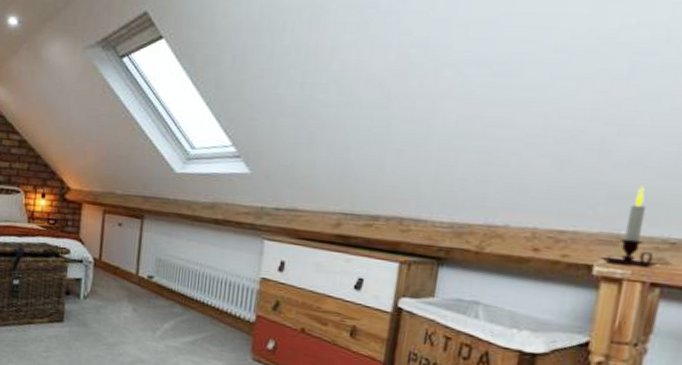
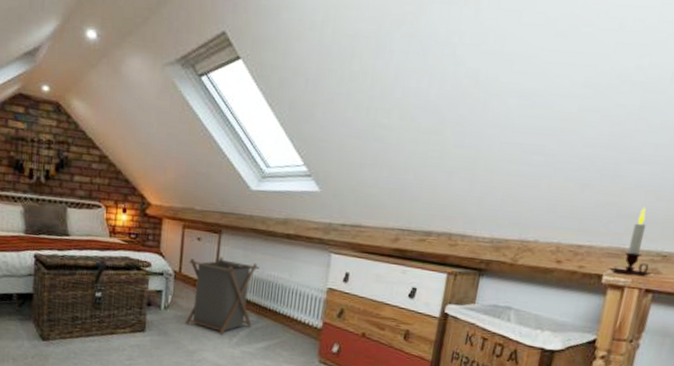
laundry basket: none [106,243,185,327] -> present [186,256,260,335]

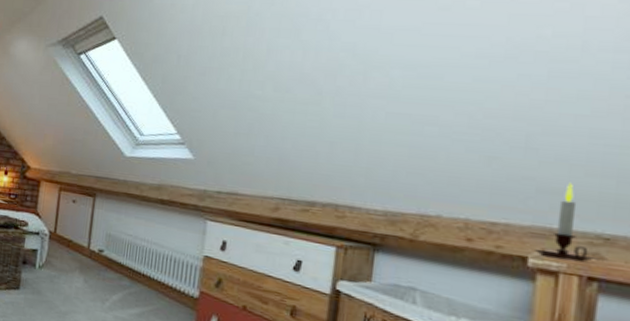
laundry basket: present [186,256,260,335] -> none [59,219,133,298]

